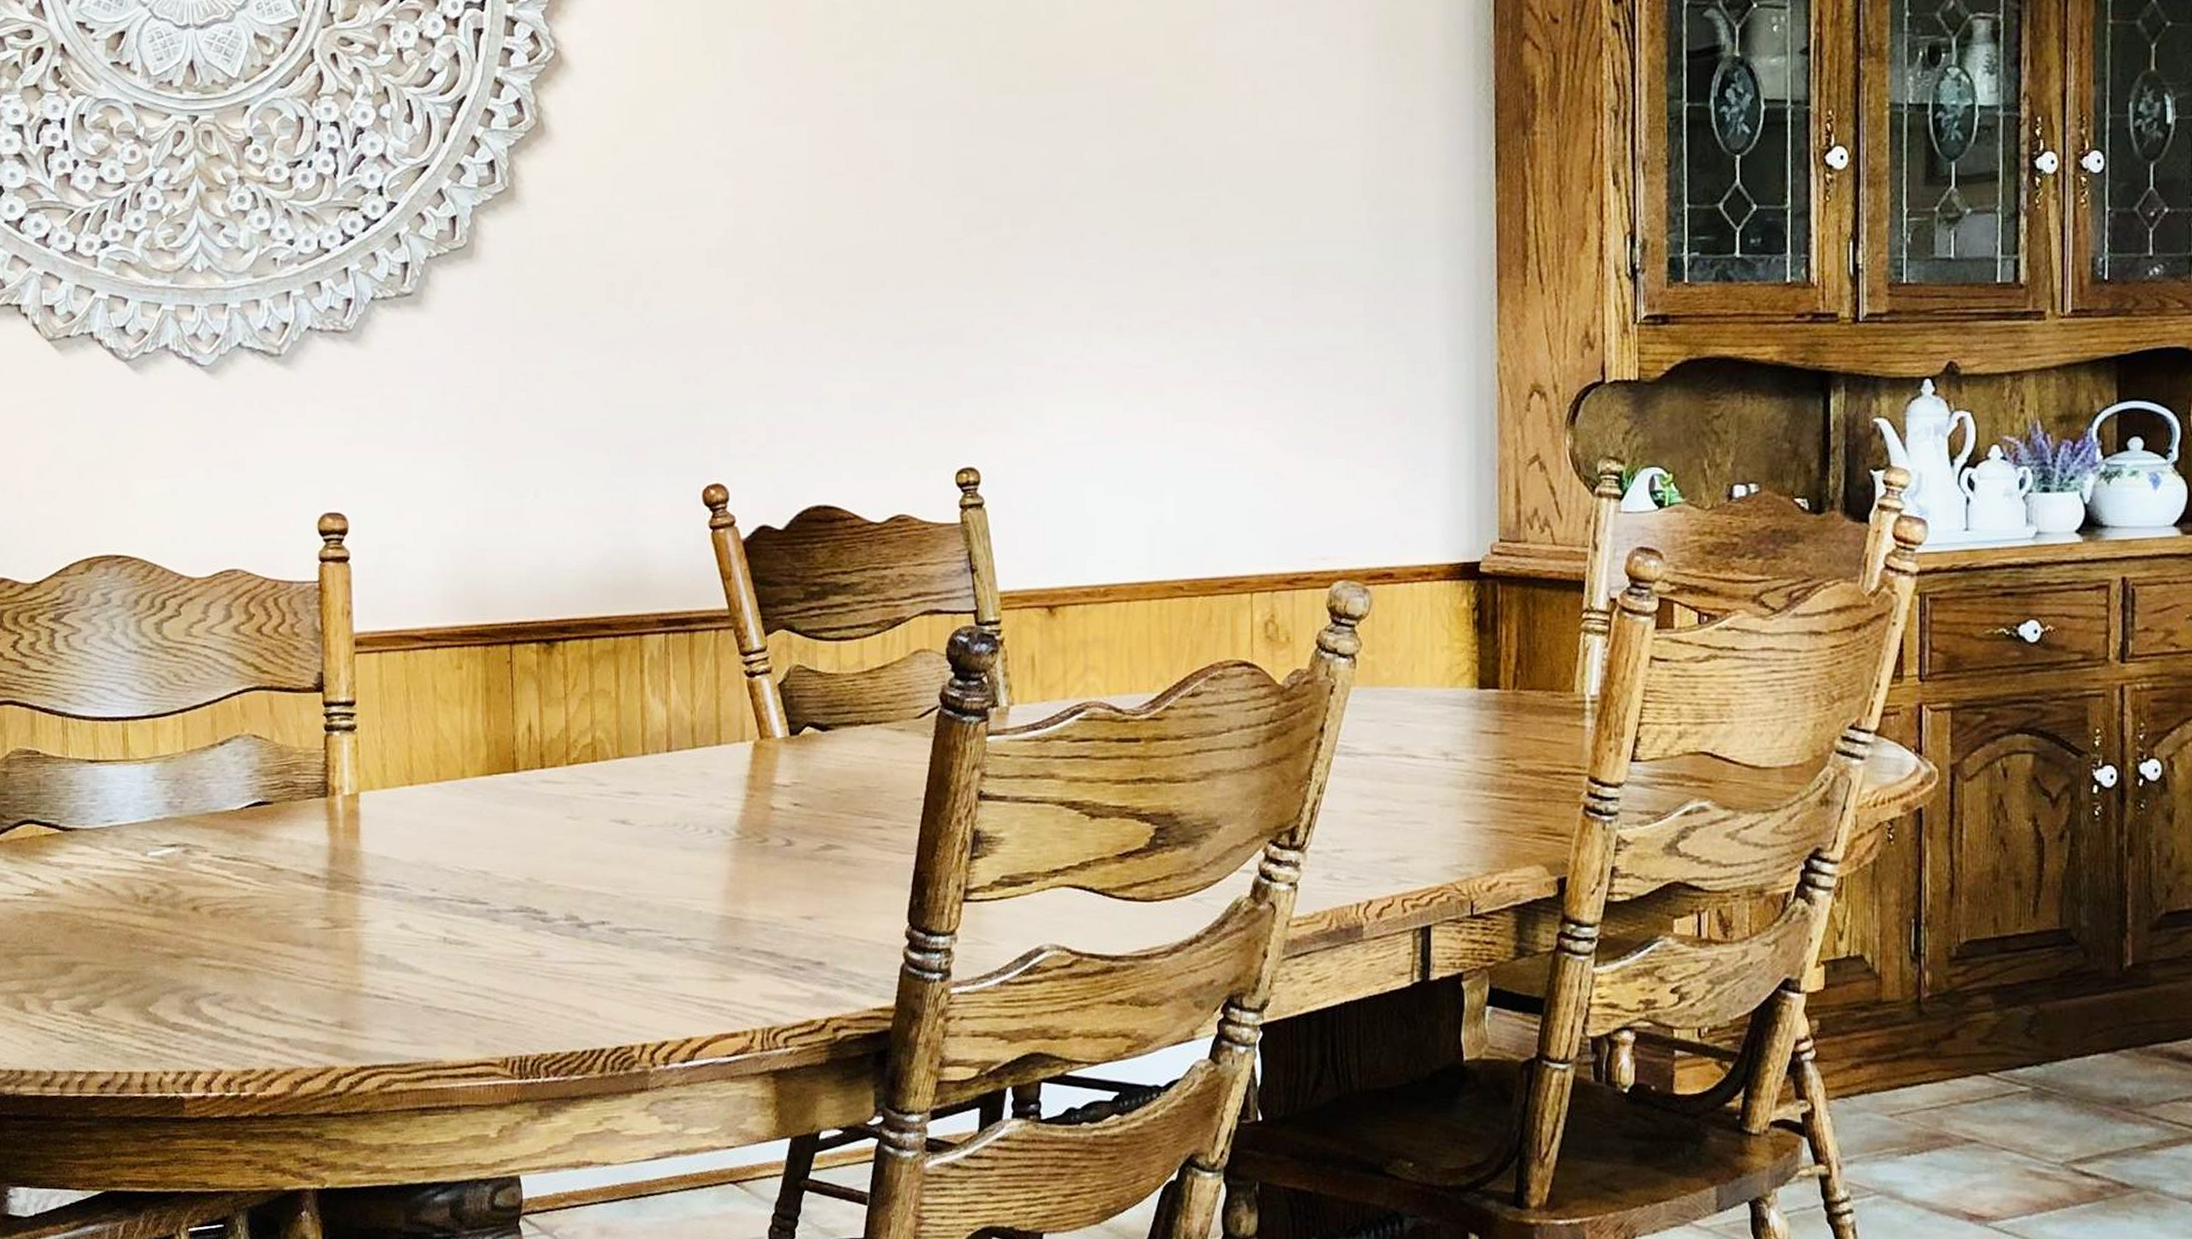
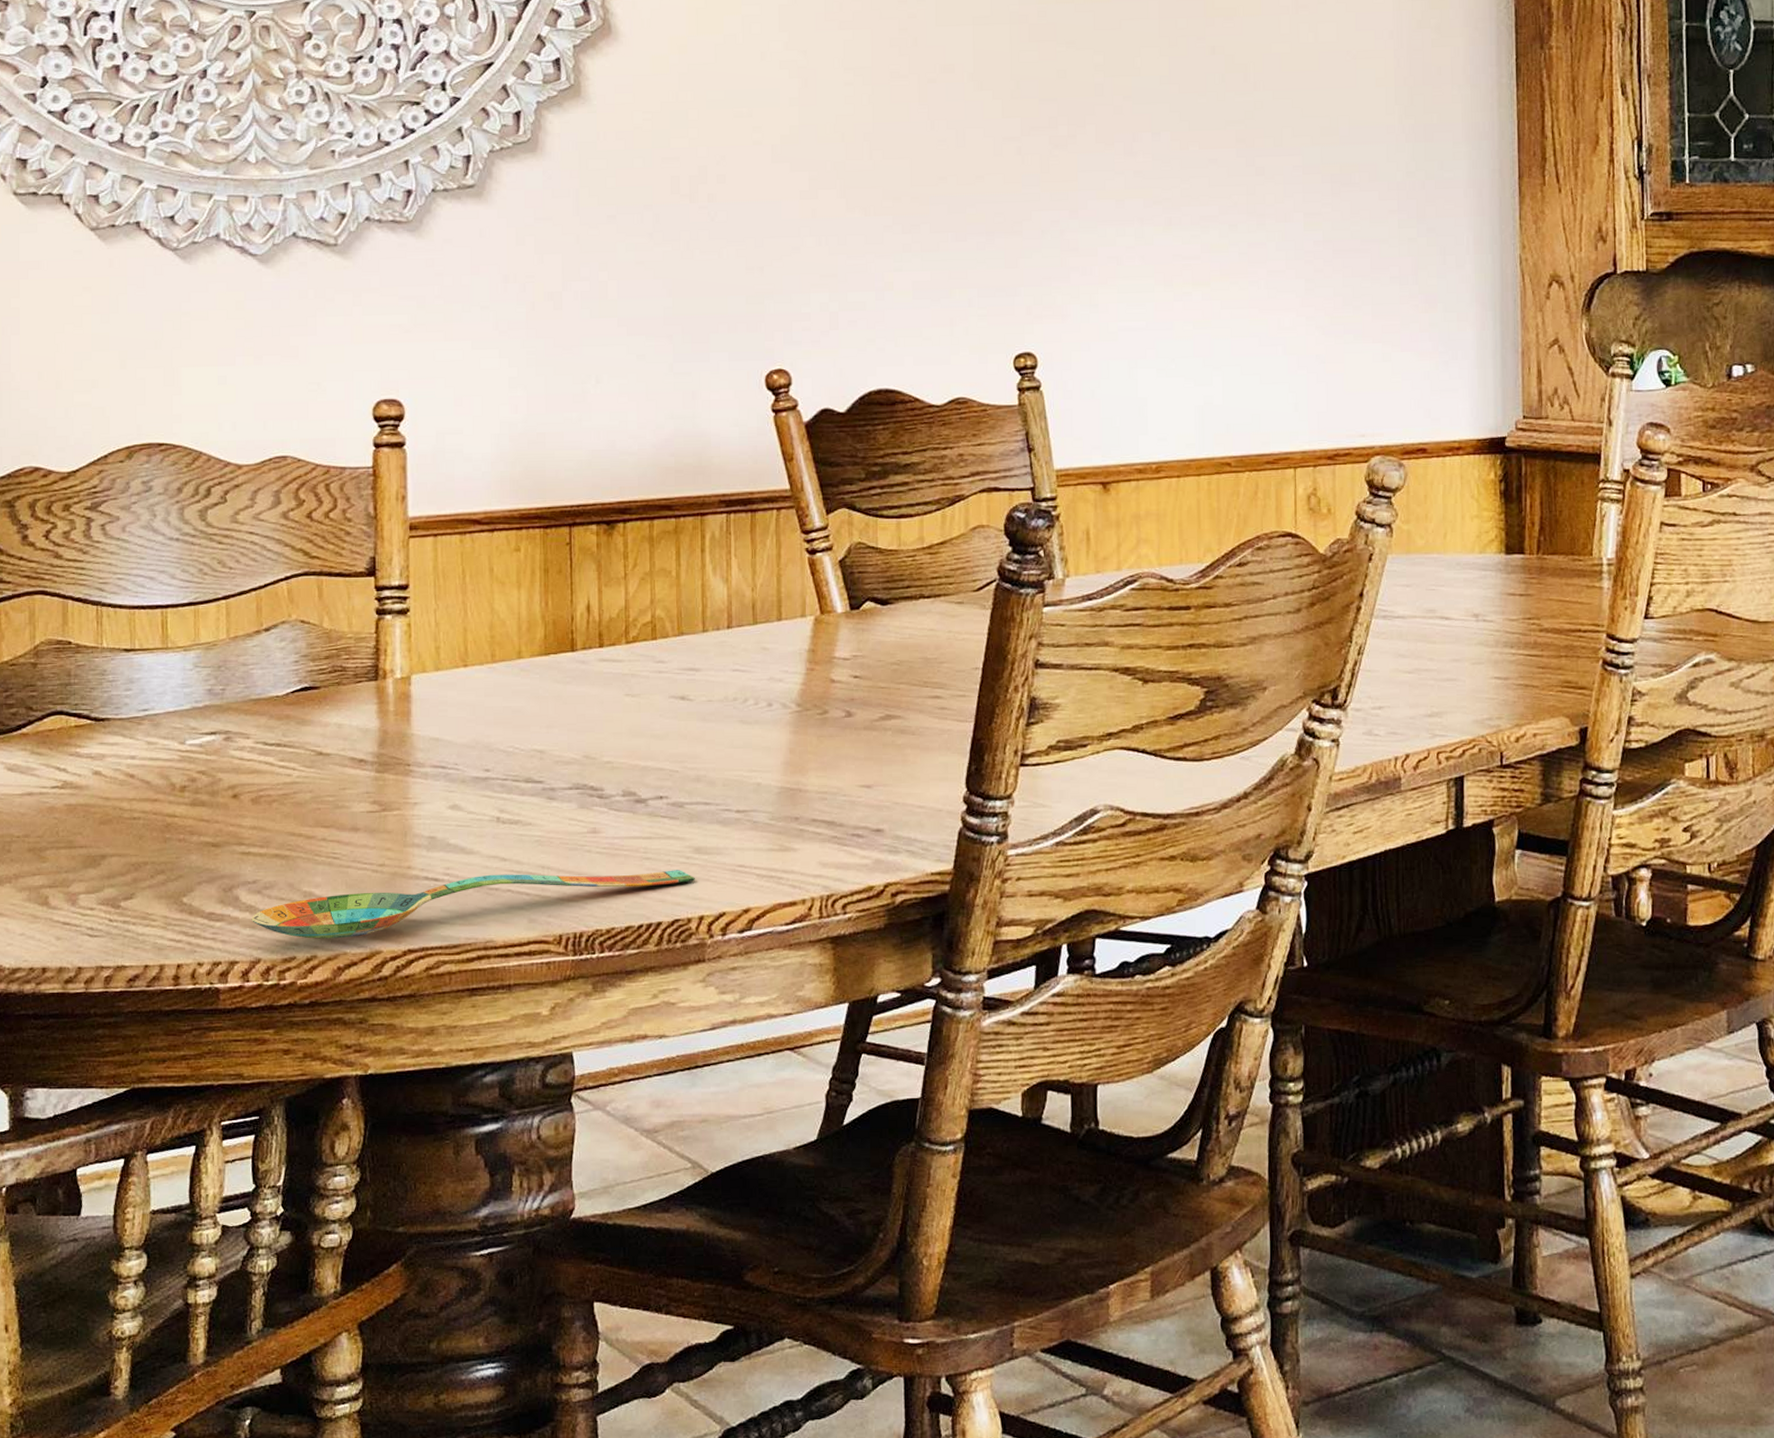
spoon: none [212,995,638,1053] -> present [251,870,696,939]

